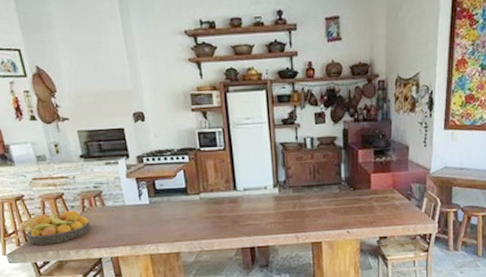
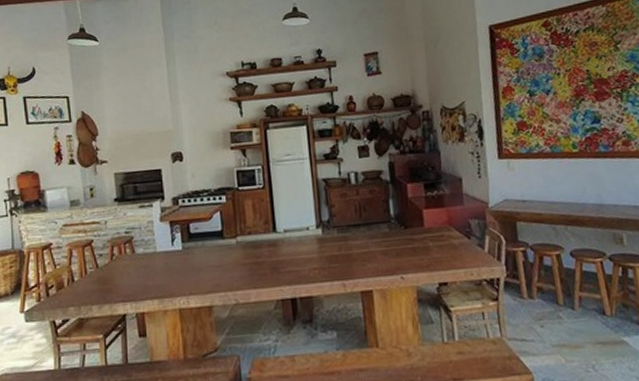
fruit bowl: present [26,210,91,245] -> none [48,258,117,300]

